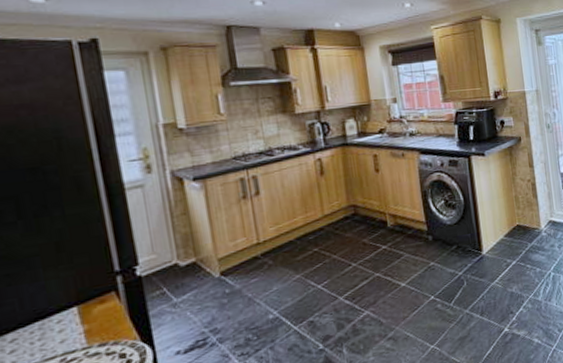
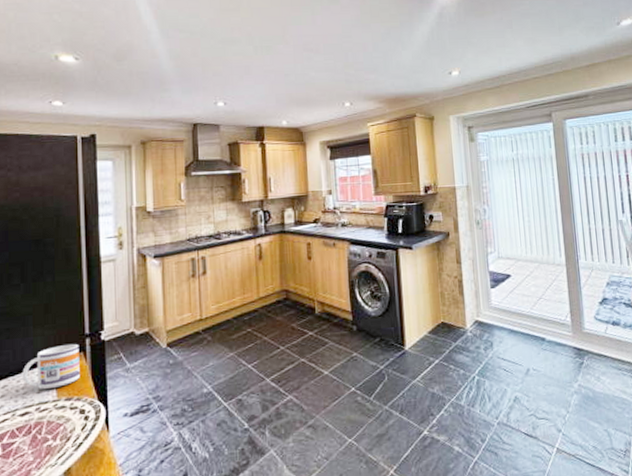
mug: none [35,283,115,338] -> present [22,343,80,389]

